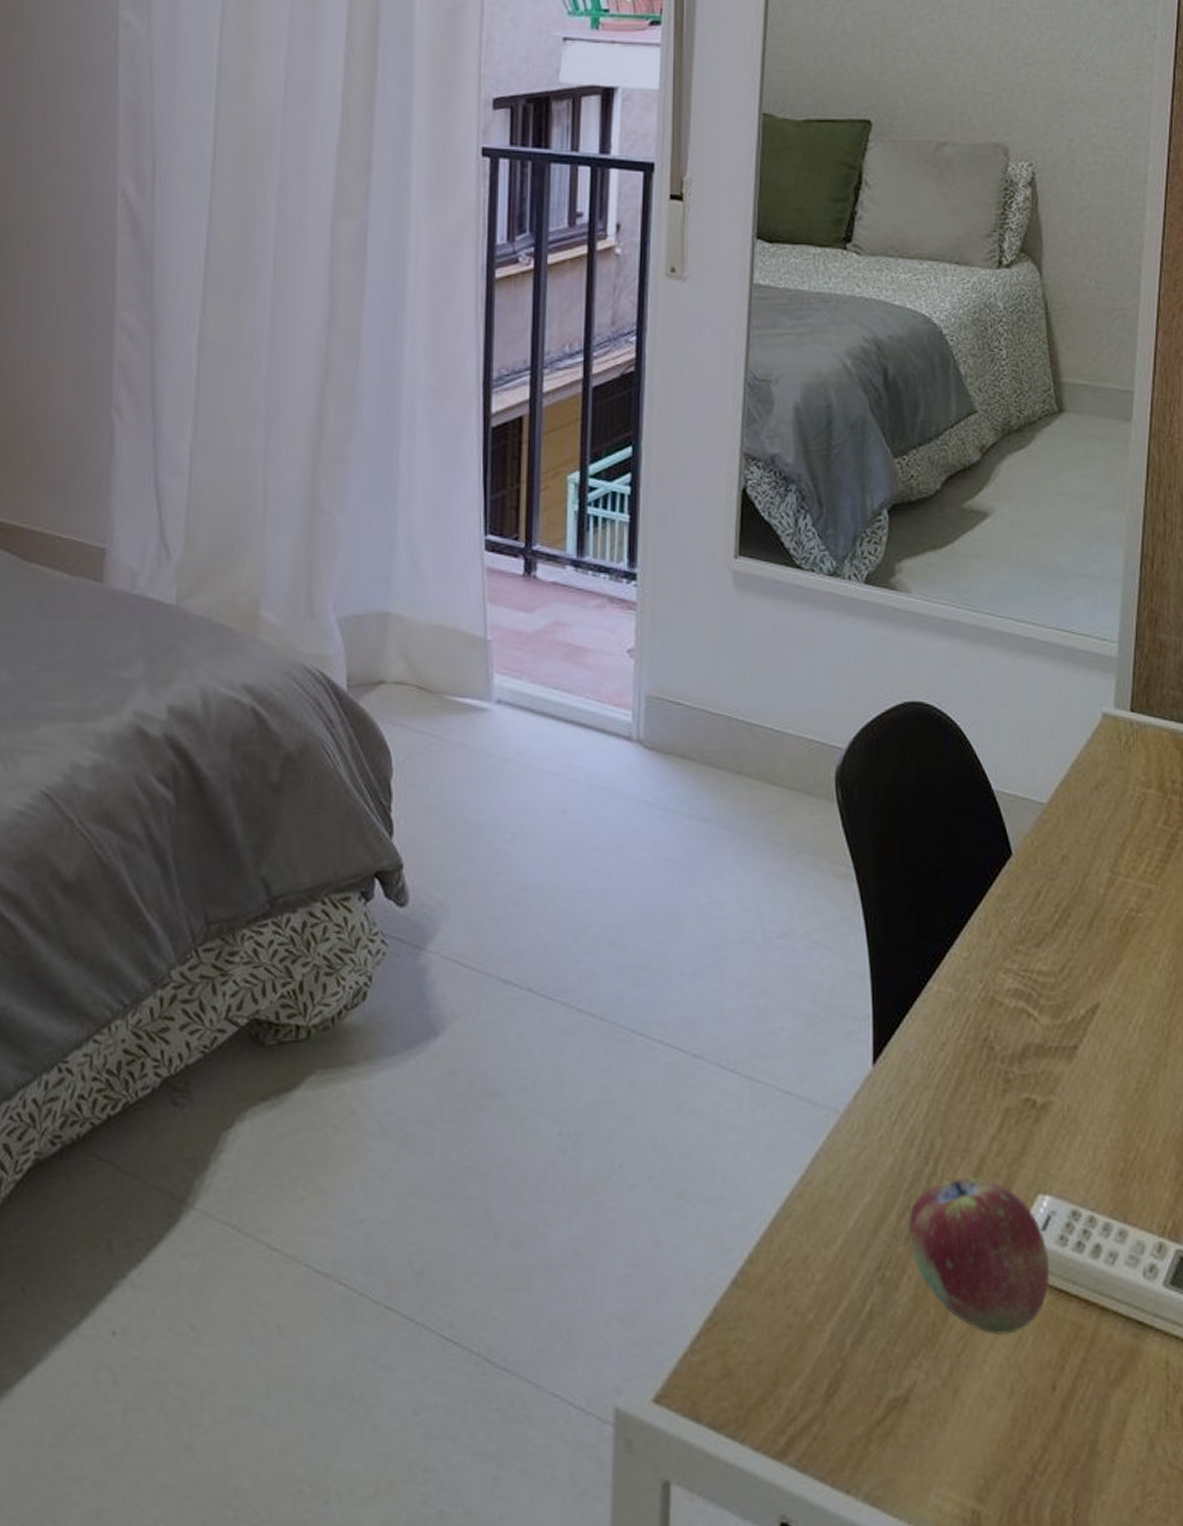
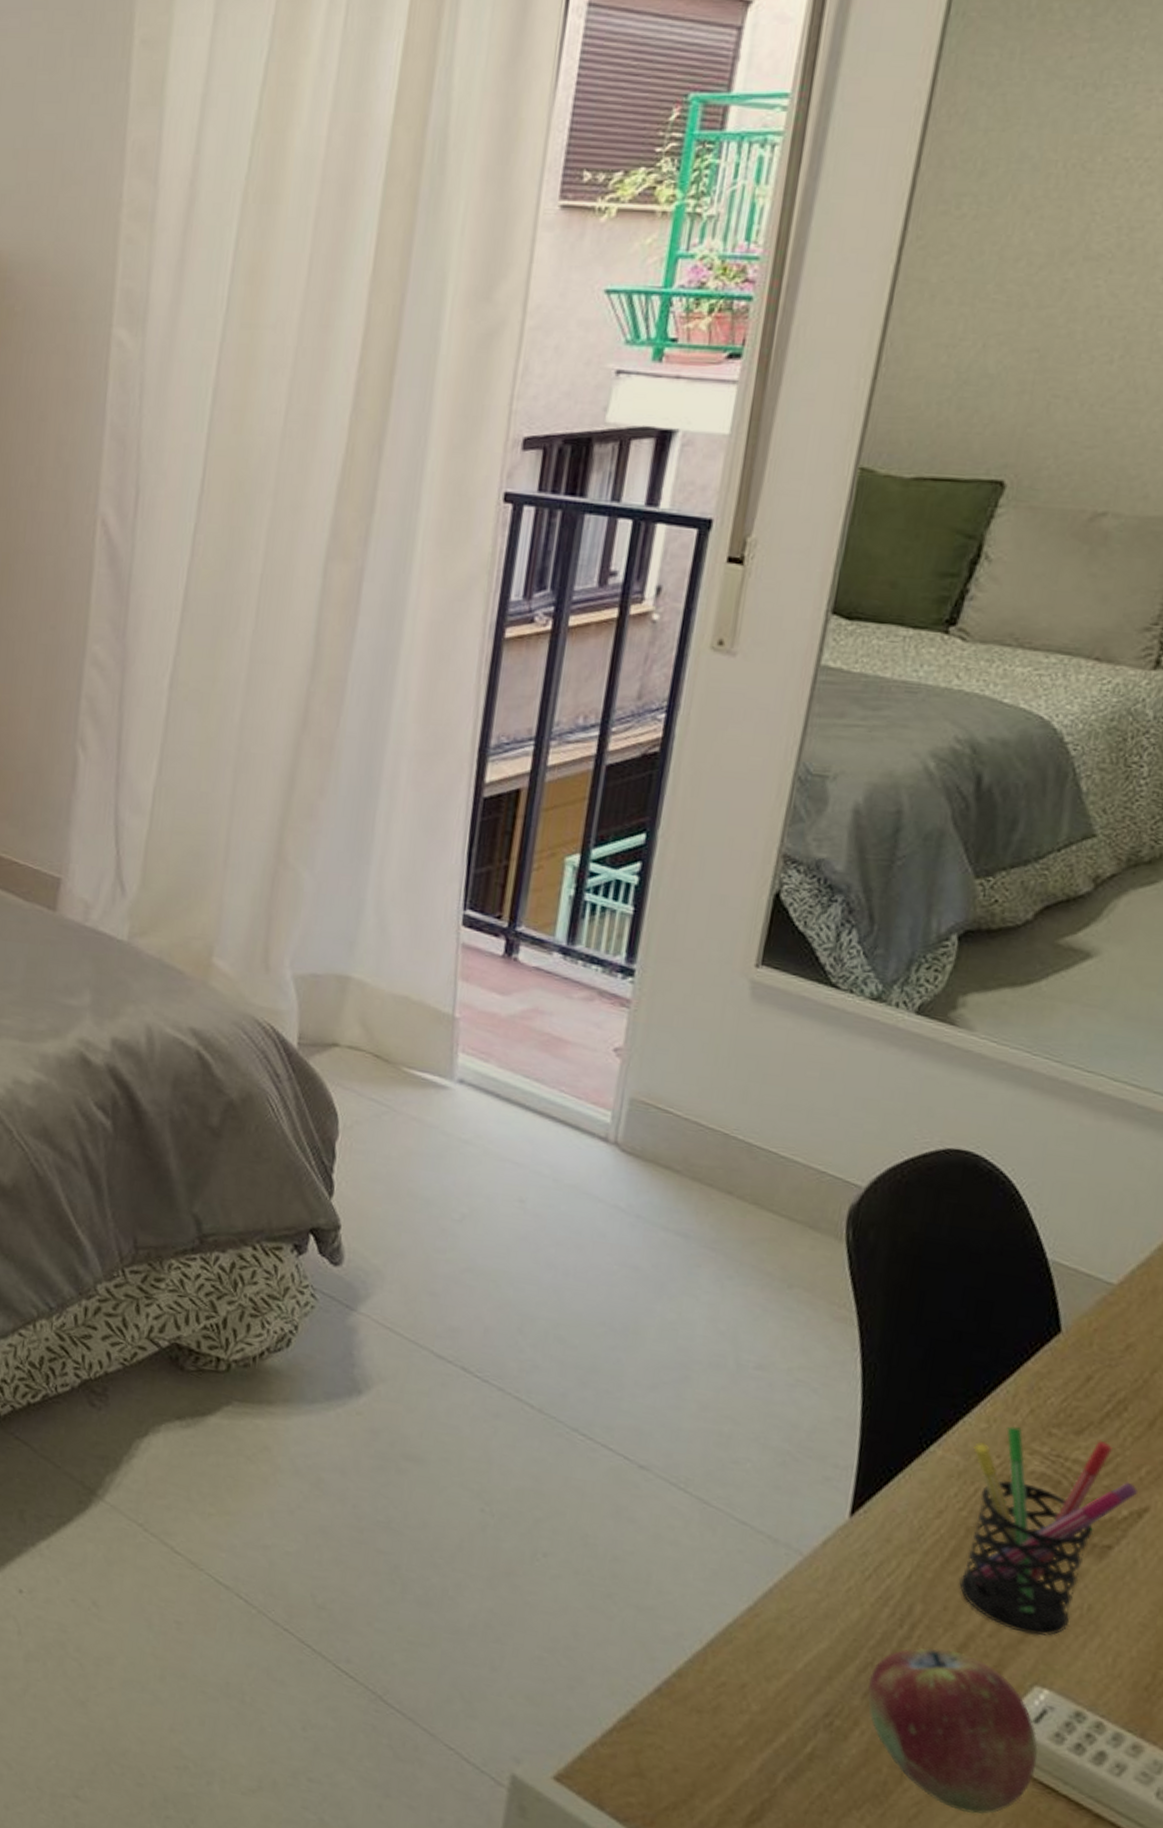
pen holder: none [961,948,1089,1145] -> present [959,1426,1138,1636]

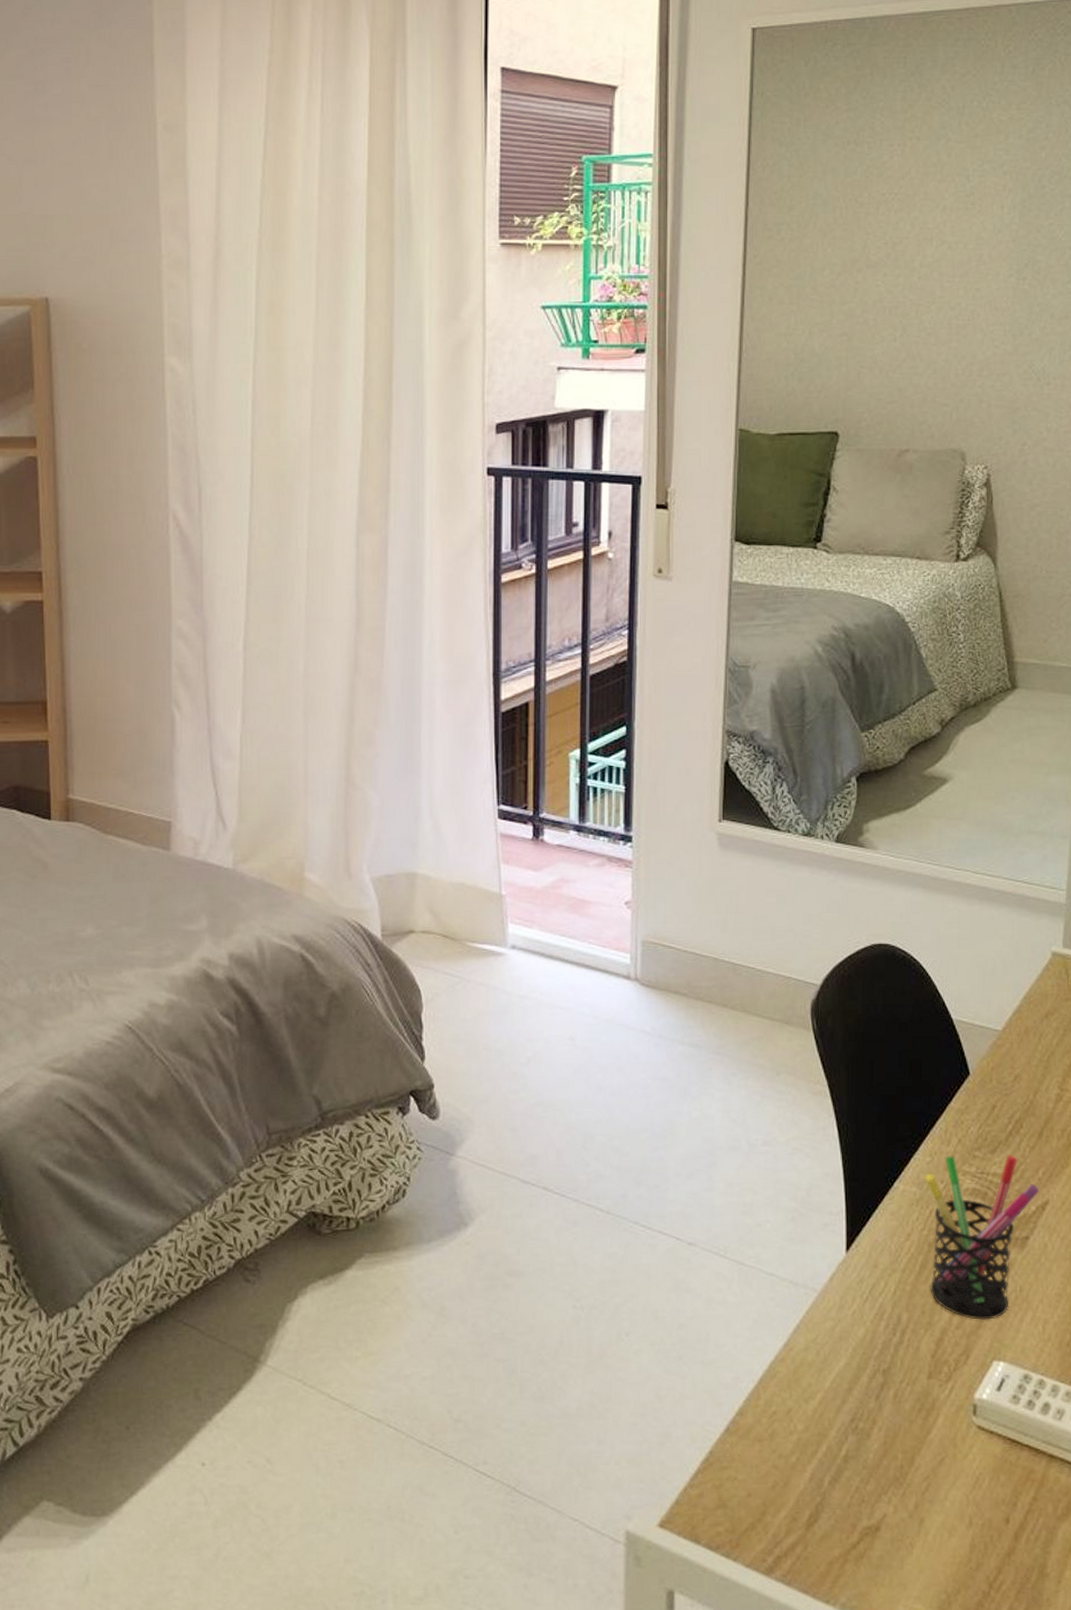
fruit: present [867,1647,1038,1814] -> none [878,1345,1004,1477]

